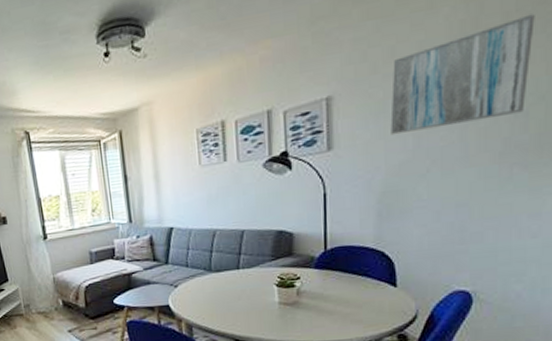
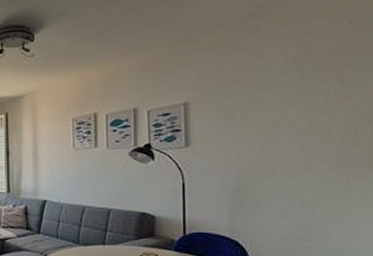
wall art: present [390,14,535,136] -> none [239,55,355,140]

